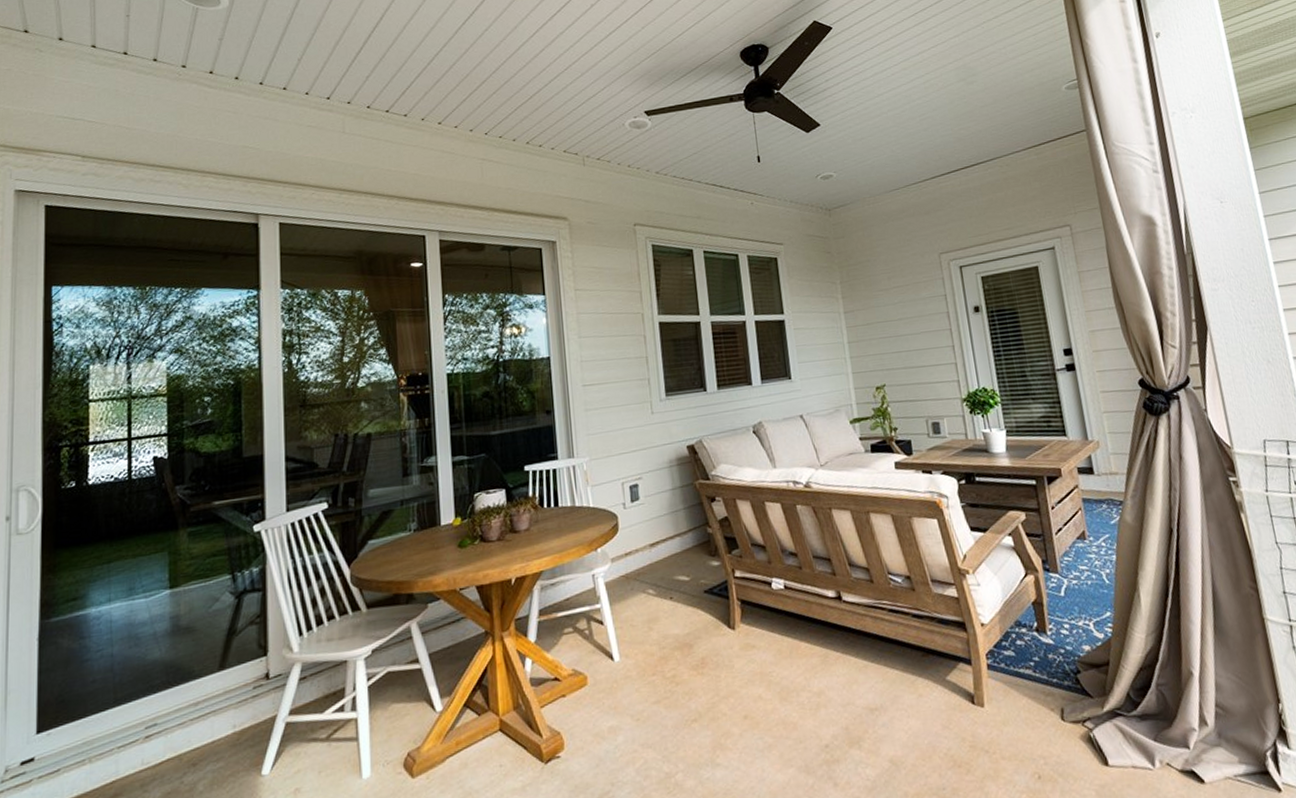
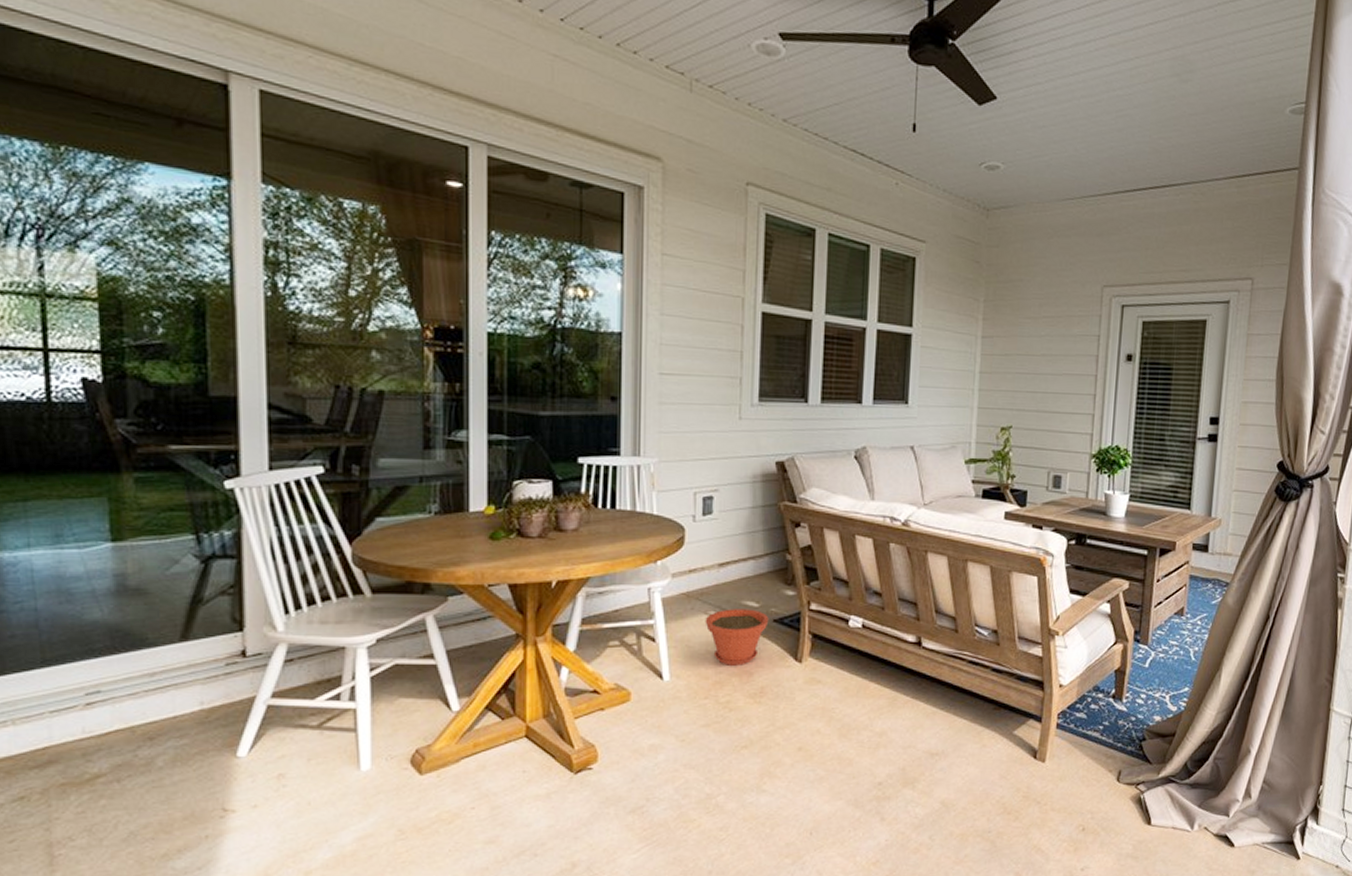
plant pot: none [644,583,700,640] -> present [705,609,769,666]

